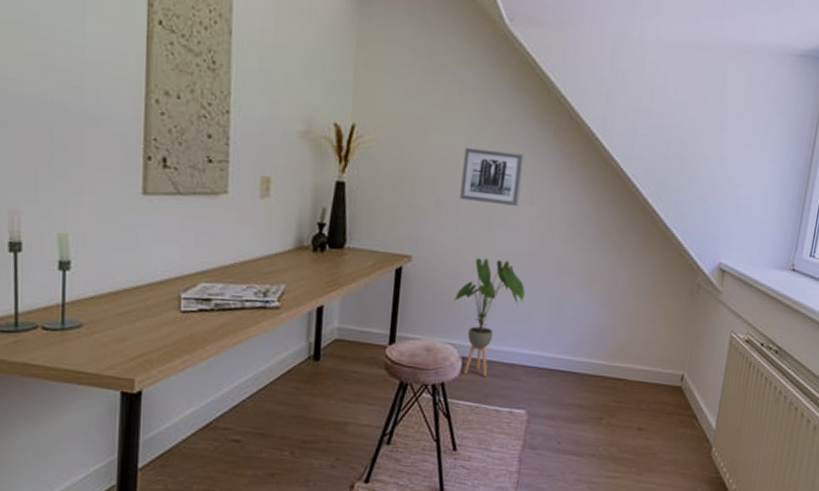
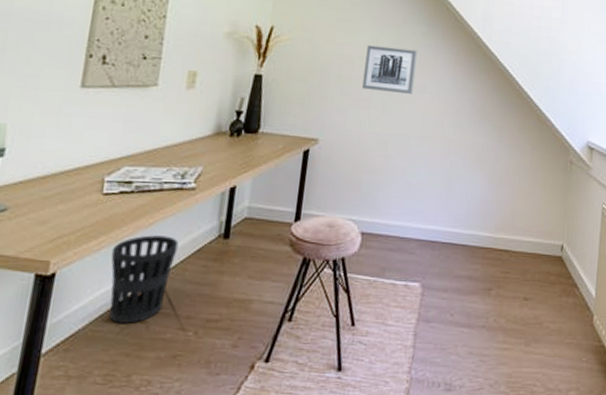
wastebasket: none [197,355,267,442] -> present [109,235,179,324]
house plant: present [453,258,525,377] -> none [354,140,419,251]

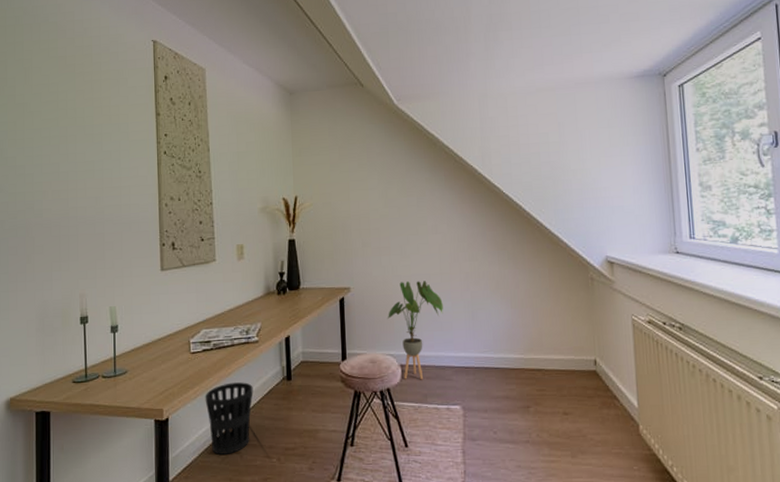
house plant: none [354,140,419,251] -> present [387,281,443,380]
wall art: present [362,45,418,94] -> none [378,196,427,238]

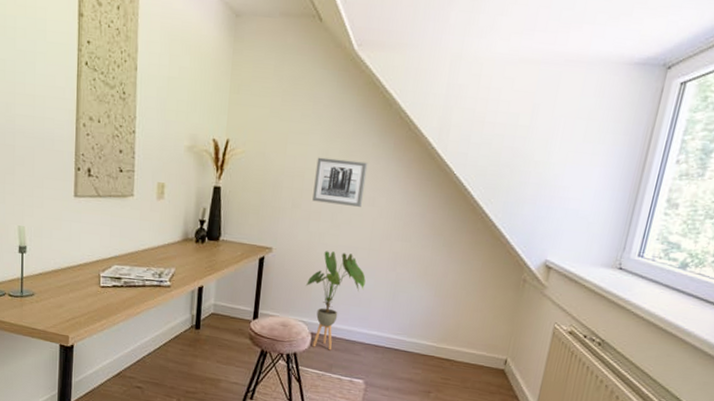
wastebasket: present [205,382,253,455] -> none [111,321,161,388]
wall art: none [378,196,427,238] -> present [312,157,368,207]

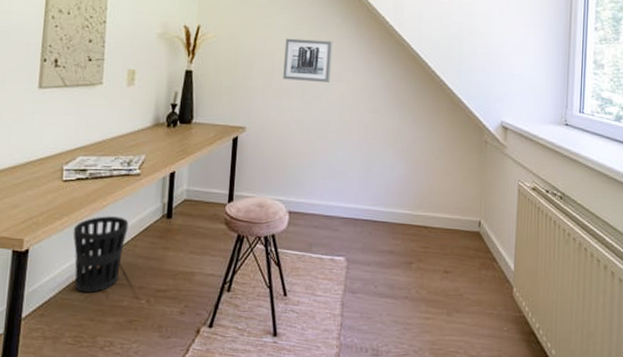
wastebasket: none [111,321,161,388] -> present [73,216,129,293]
house plant: present [305,251,366,351] -> none [280,126,339,229]

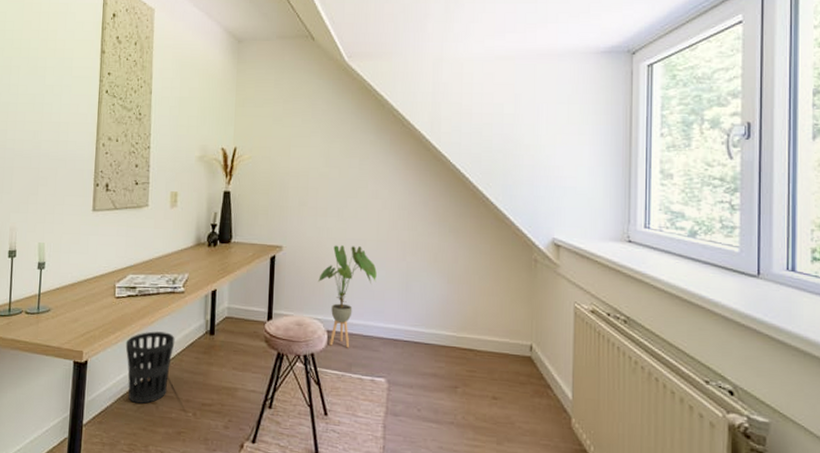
house plant: none [280,126,339,229] -> present [317,245,377,348]
wall art: present [283,38,333,82] -> none [318,157,368,200]

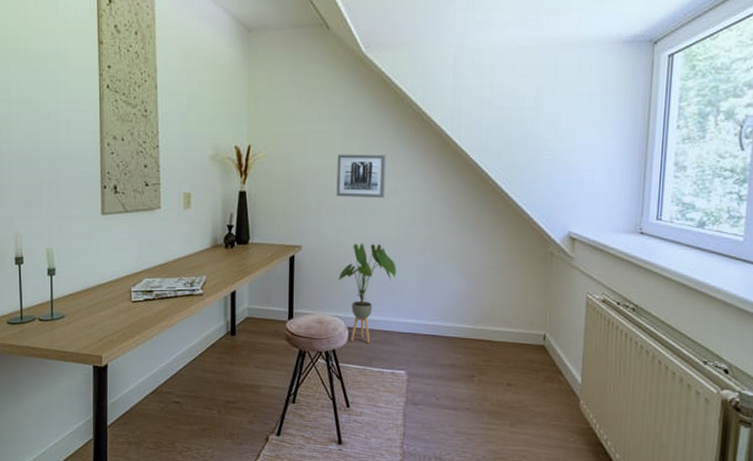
wastebasket: present [125,331,175,404] -> none [145,334,196,404]
wall art: none [318,157,368,200] -> present [336,154,387,198]

